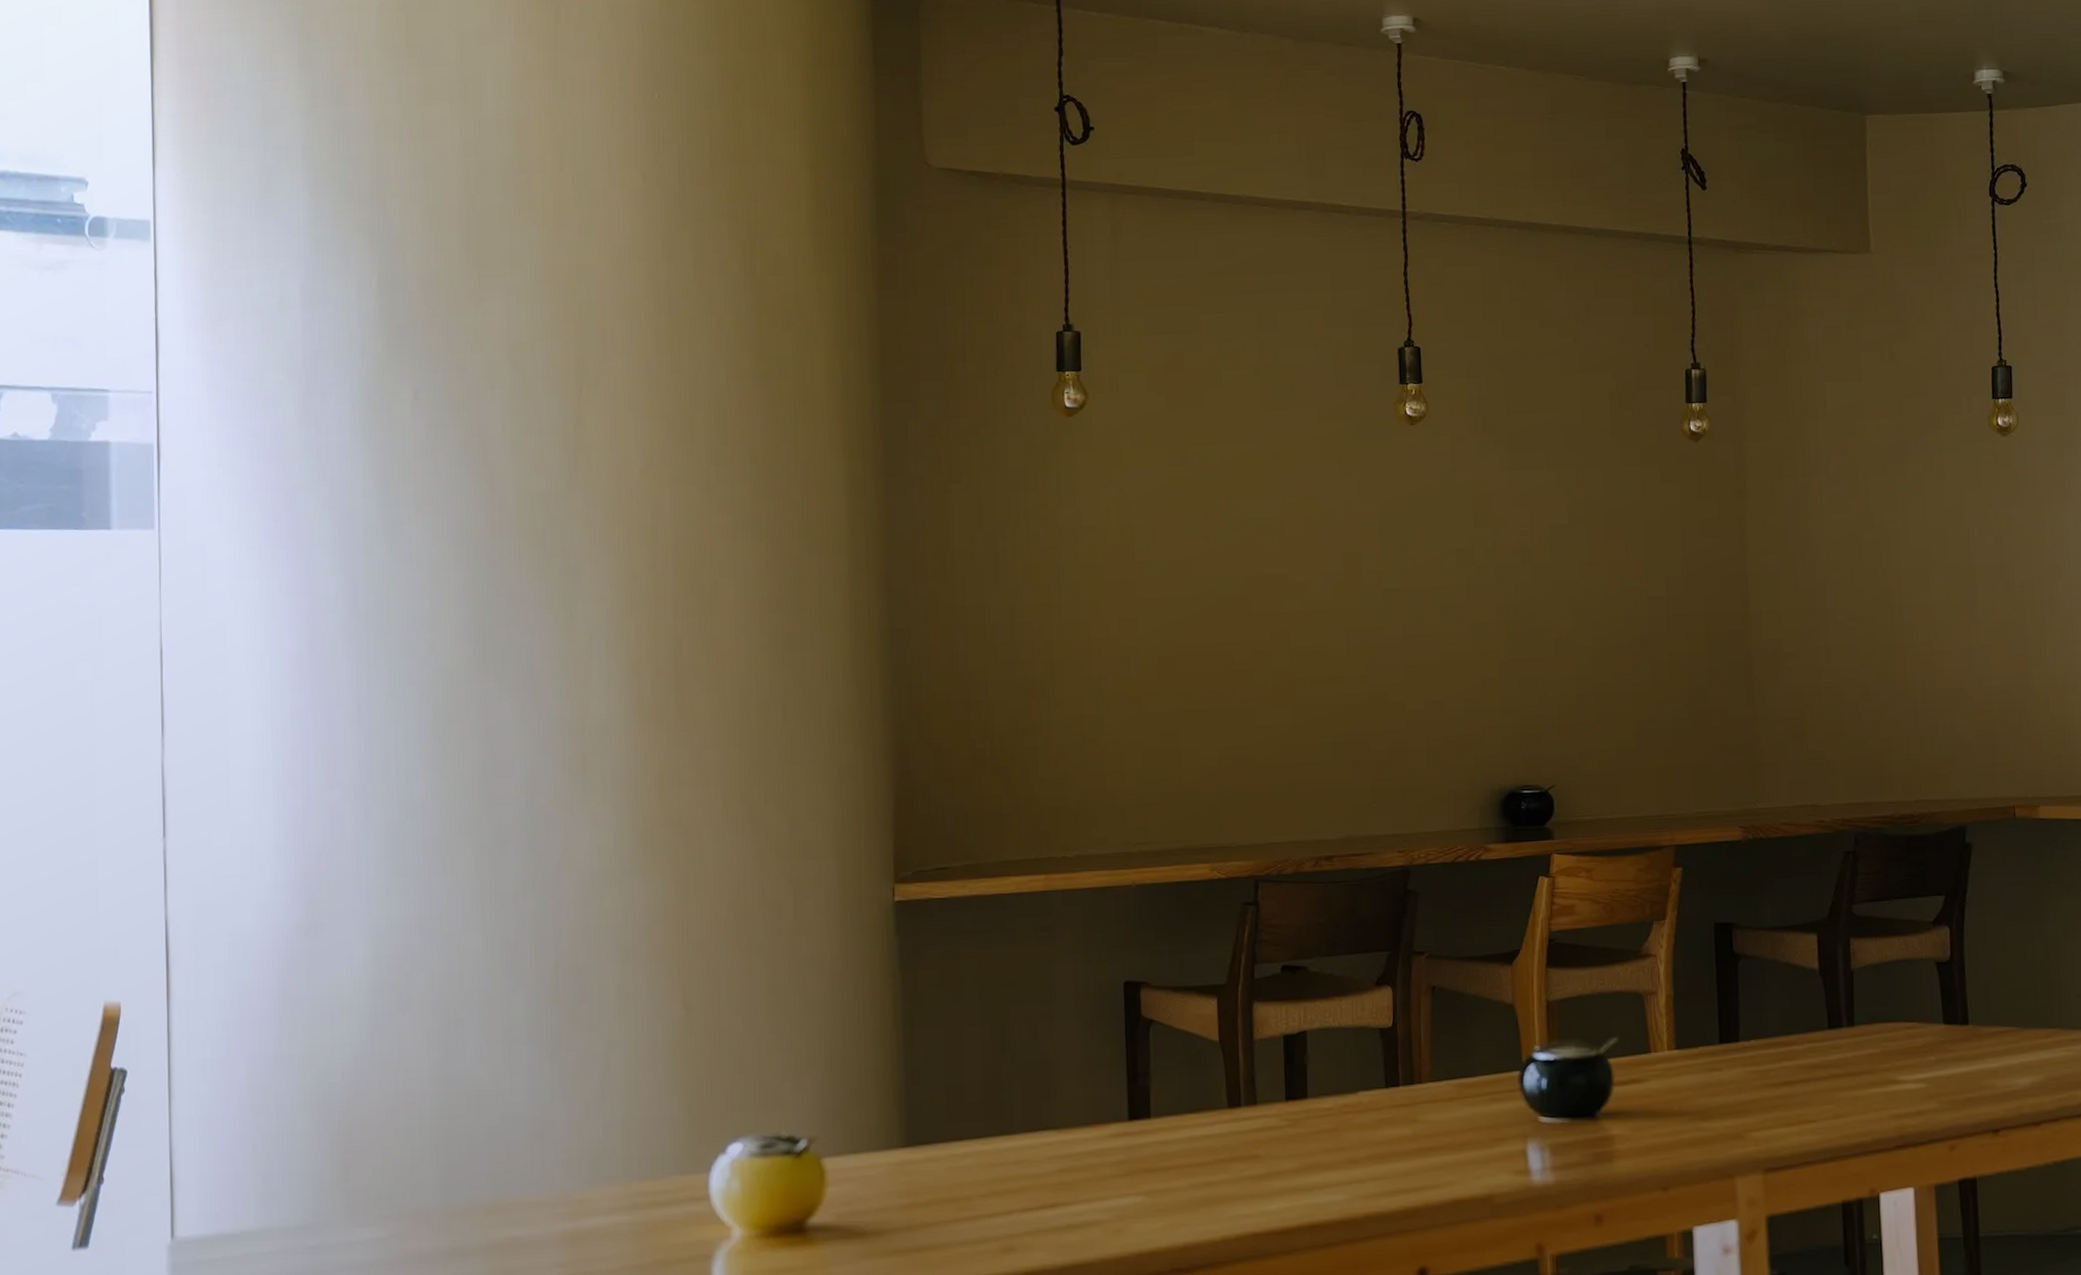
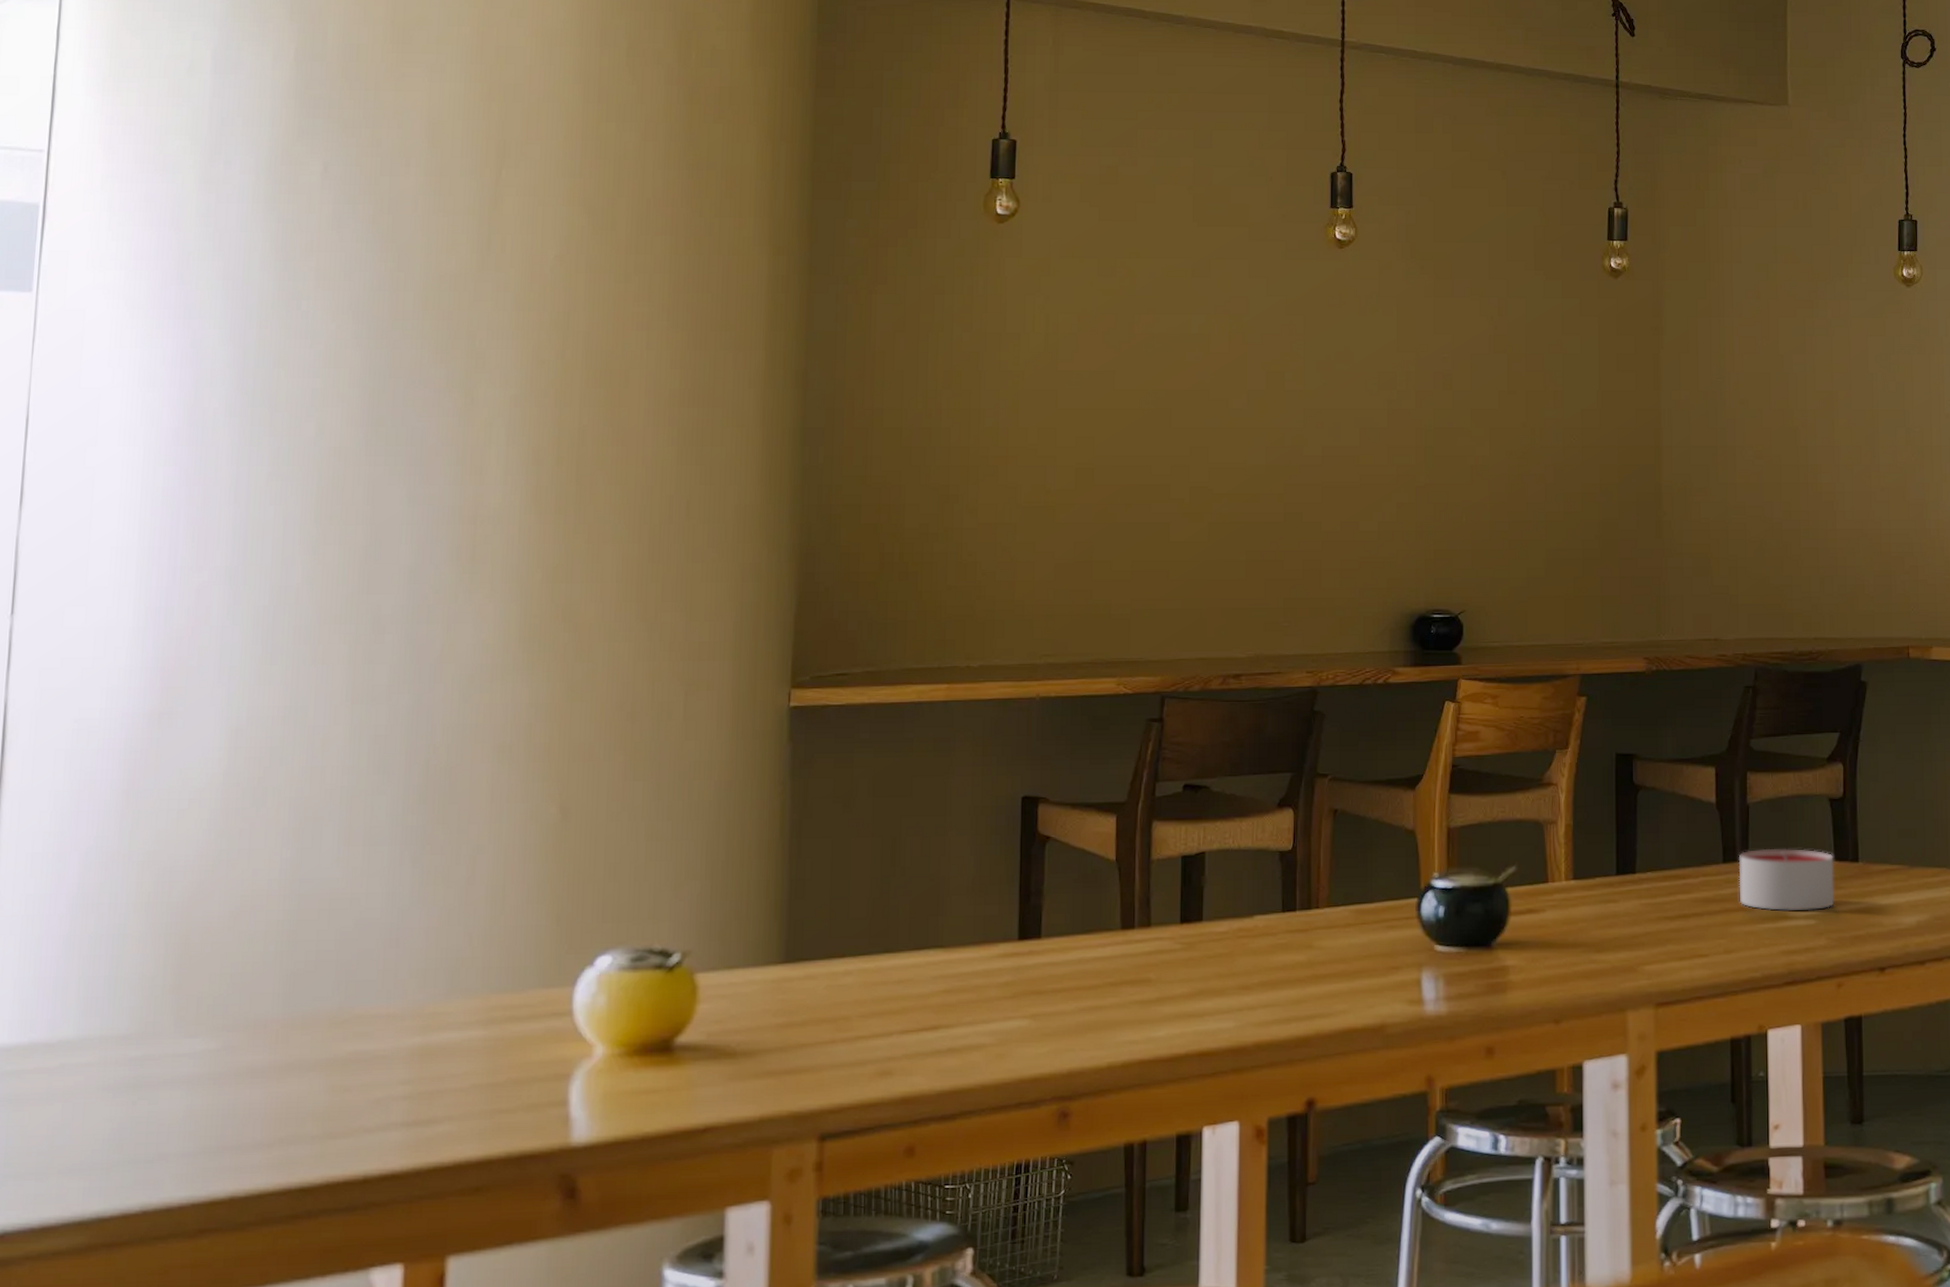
candle: none [1845,1013,1945,1076] -> present [1739,849,1835,912]

